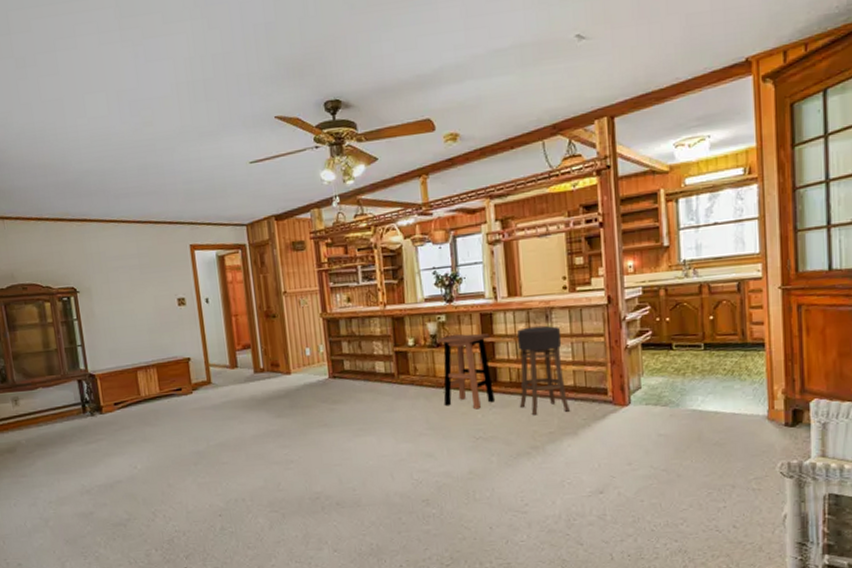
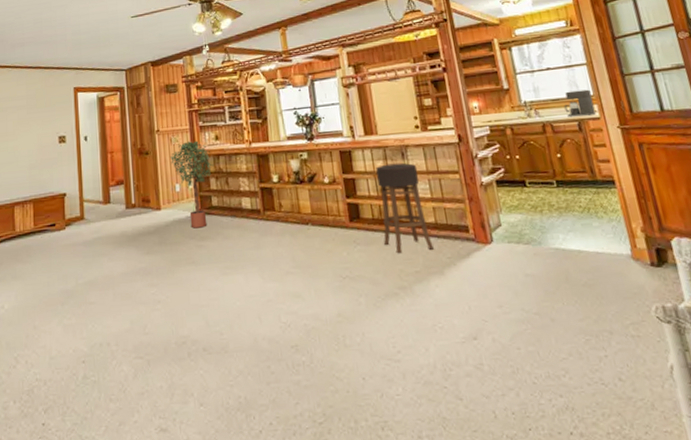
potted tree: none [299,302,346,392] -> present [170,140,214,229]
bar stool: present [438,333,496,410] -> none [301,170,360,247]
coffee maker: none [725,246,758,277] -> present [564,89,596,117]

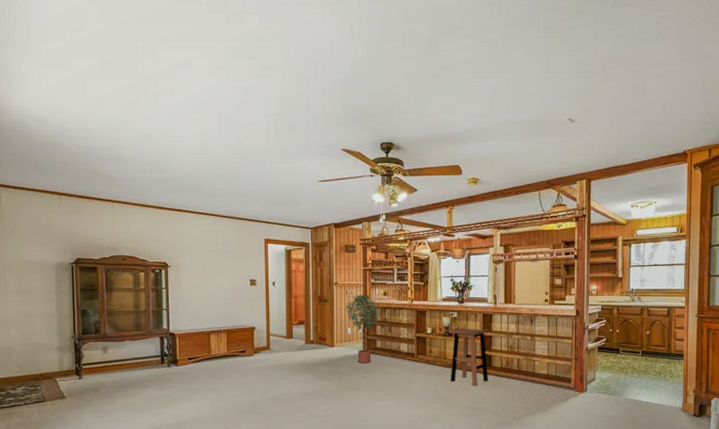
bar stool: none [301,170,360,247] -> present [450,327,489,386]
bar stool: present [376,162,434,254] -> none [507,327,543,394]
coffee maker: present [564,89,596,117] -> none [660,284,683,305]

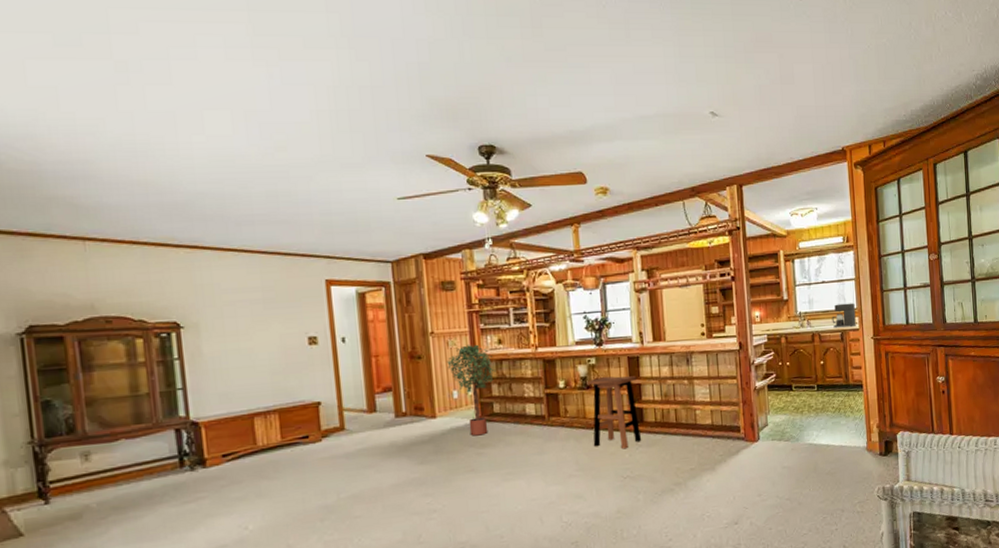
coffee maker: none [660,284,683,305] -> present [831,303,856,328]

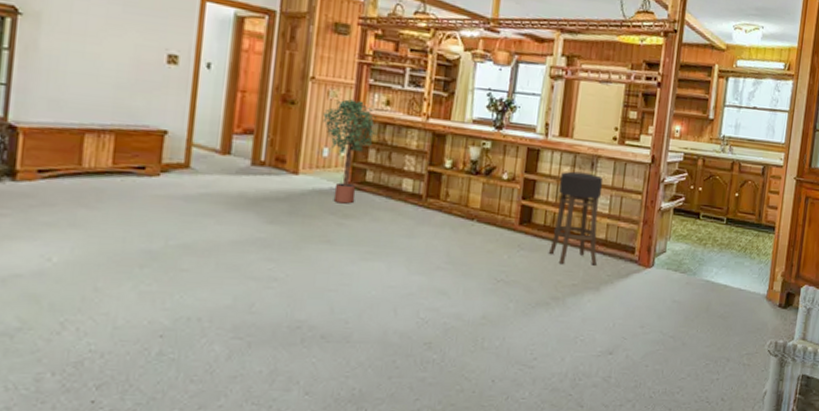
bar stool: present [588,376,642,449] -> none [470,164,534,249]
bar stool: none [662,368,708,454] -> present [549,171,604,265]
coffee maker: present [831,303,856,328] -> none [755,134,784,164]

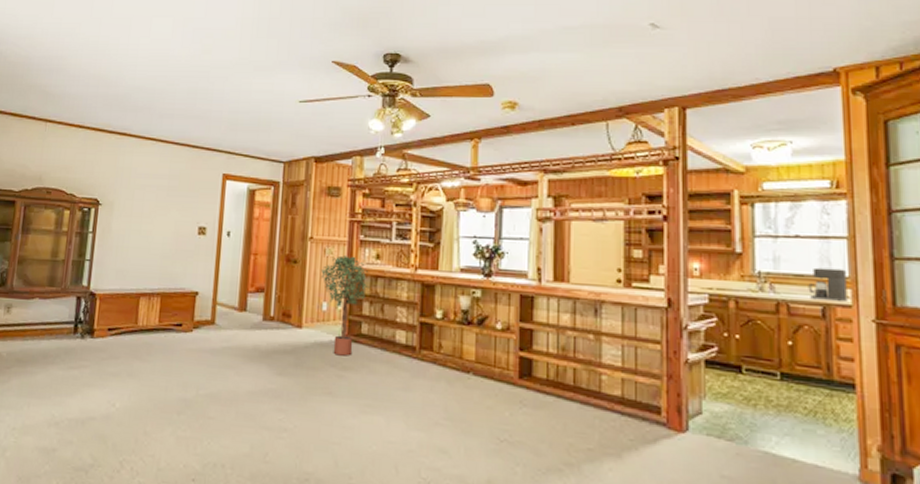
bar stool: present [549,171,604,265] -> none [556,318,614,427]
coffee maker: none [755,134,784,164] -> present [808,267,847,303]

